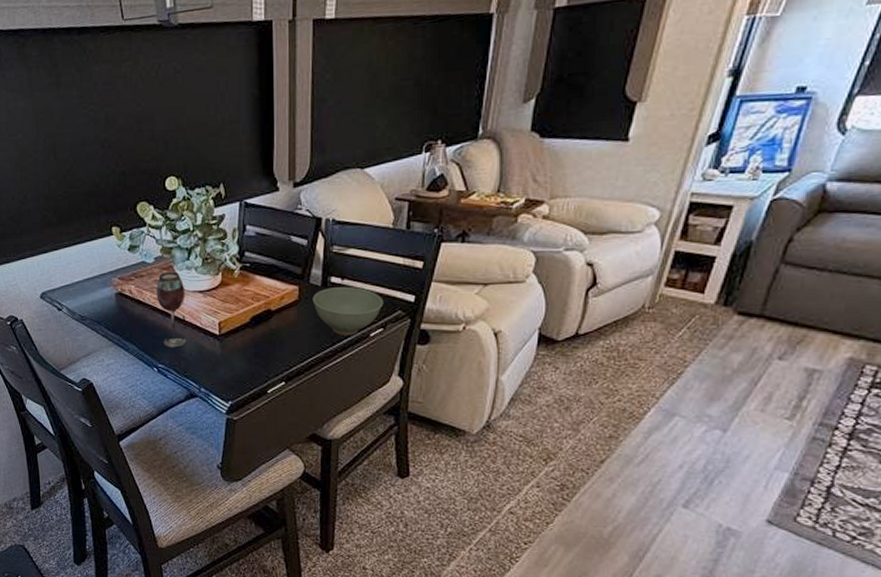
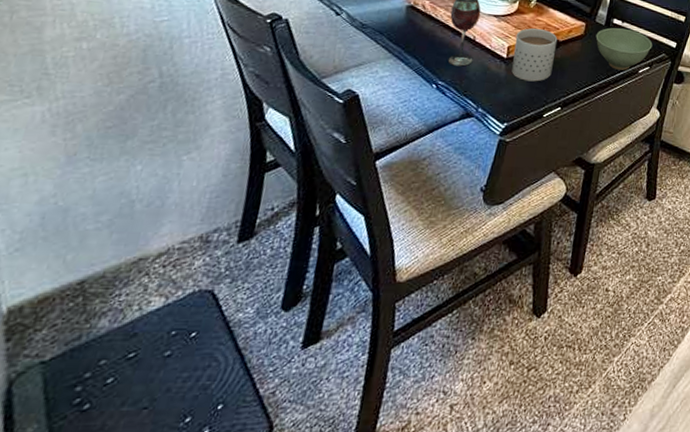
mug: none [225,299,270,357] -> present [511,28,558,82]

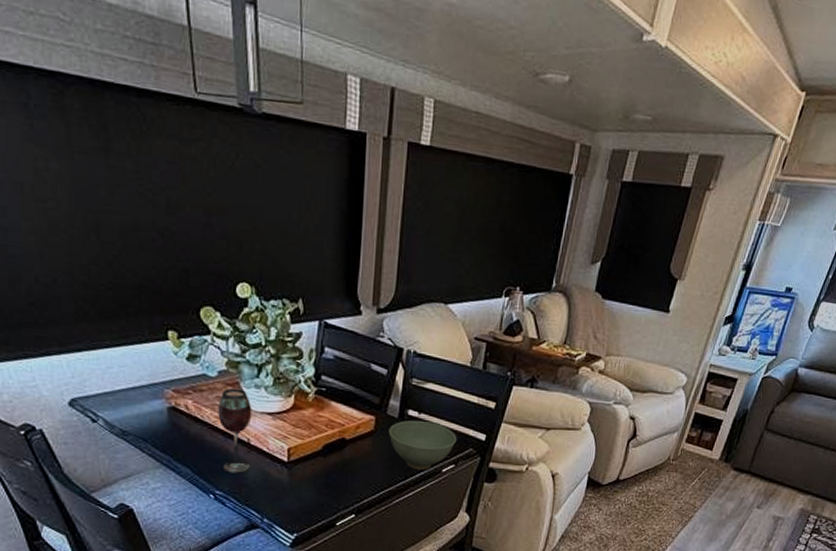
mug: present [511,28,558,82] -> none [294,425,344,487]

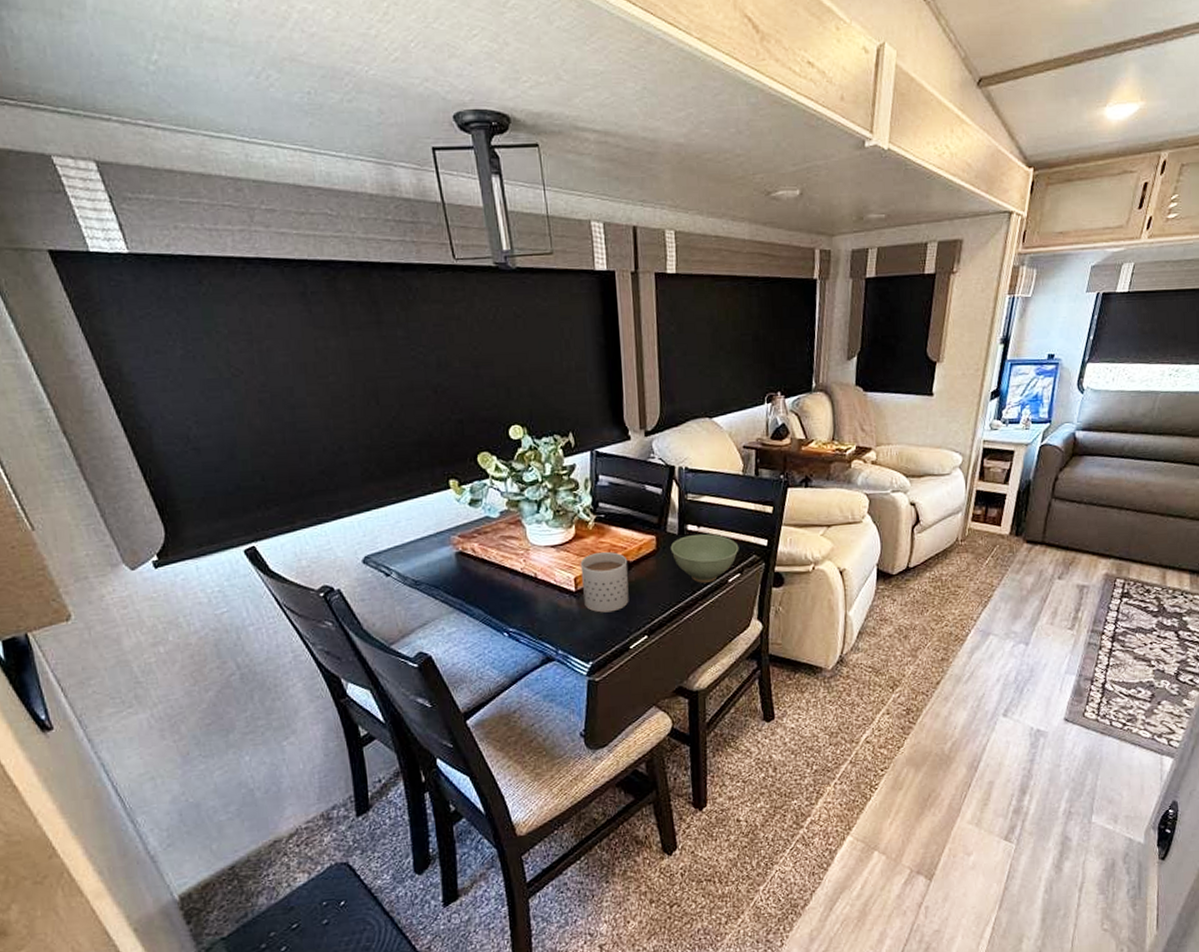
wineglass: present [218,388,252,473] -> none [503,526,540,609]
mug: none [294,425,344,487] -> present [580,551,629,613]

